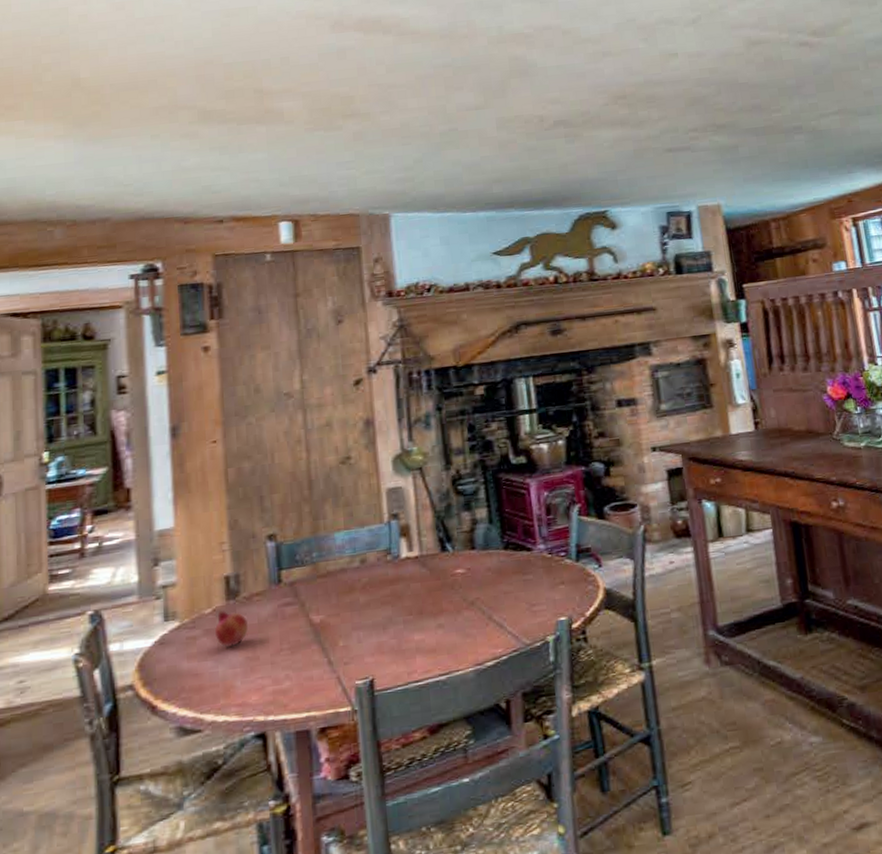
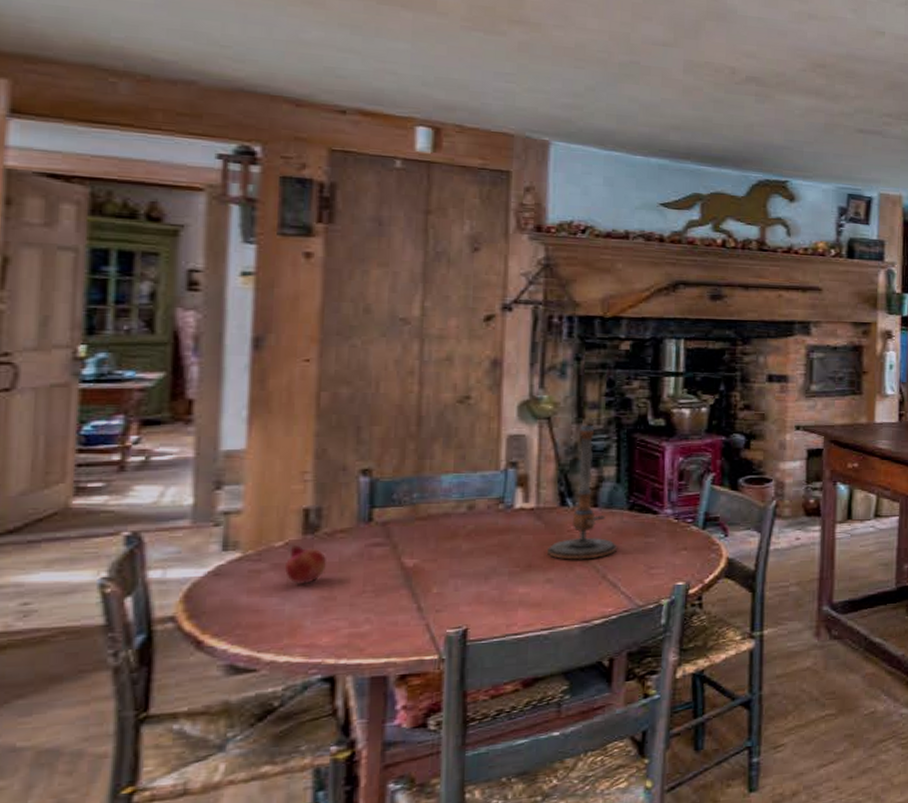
candlestick: none [434,470,498,605] -> present [546,424,617,560]

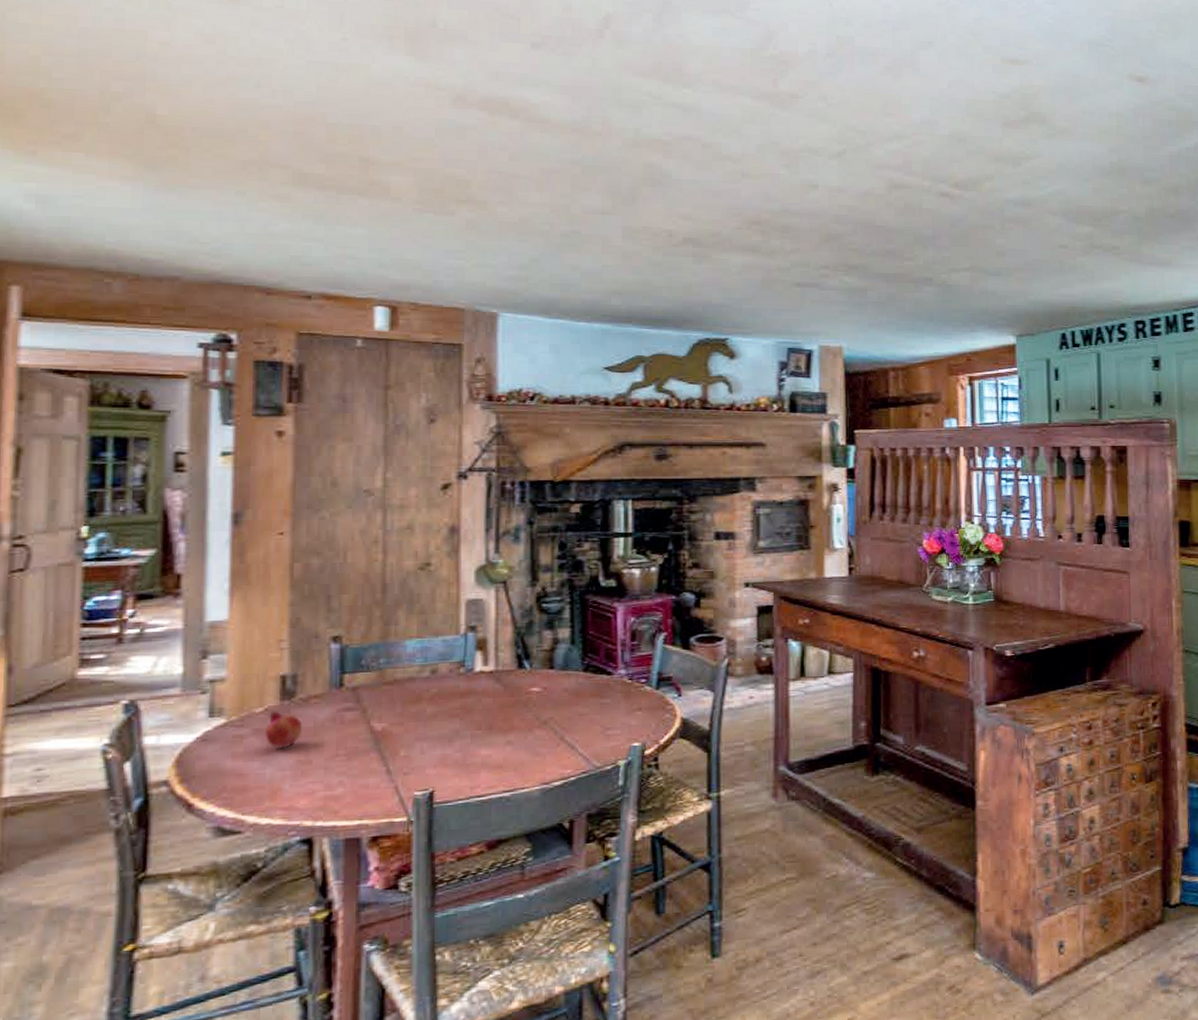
candlestick: present [546,424,617,560] -> none [506,587,573,722]

